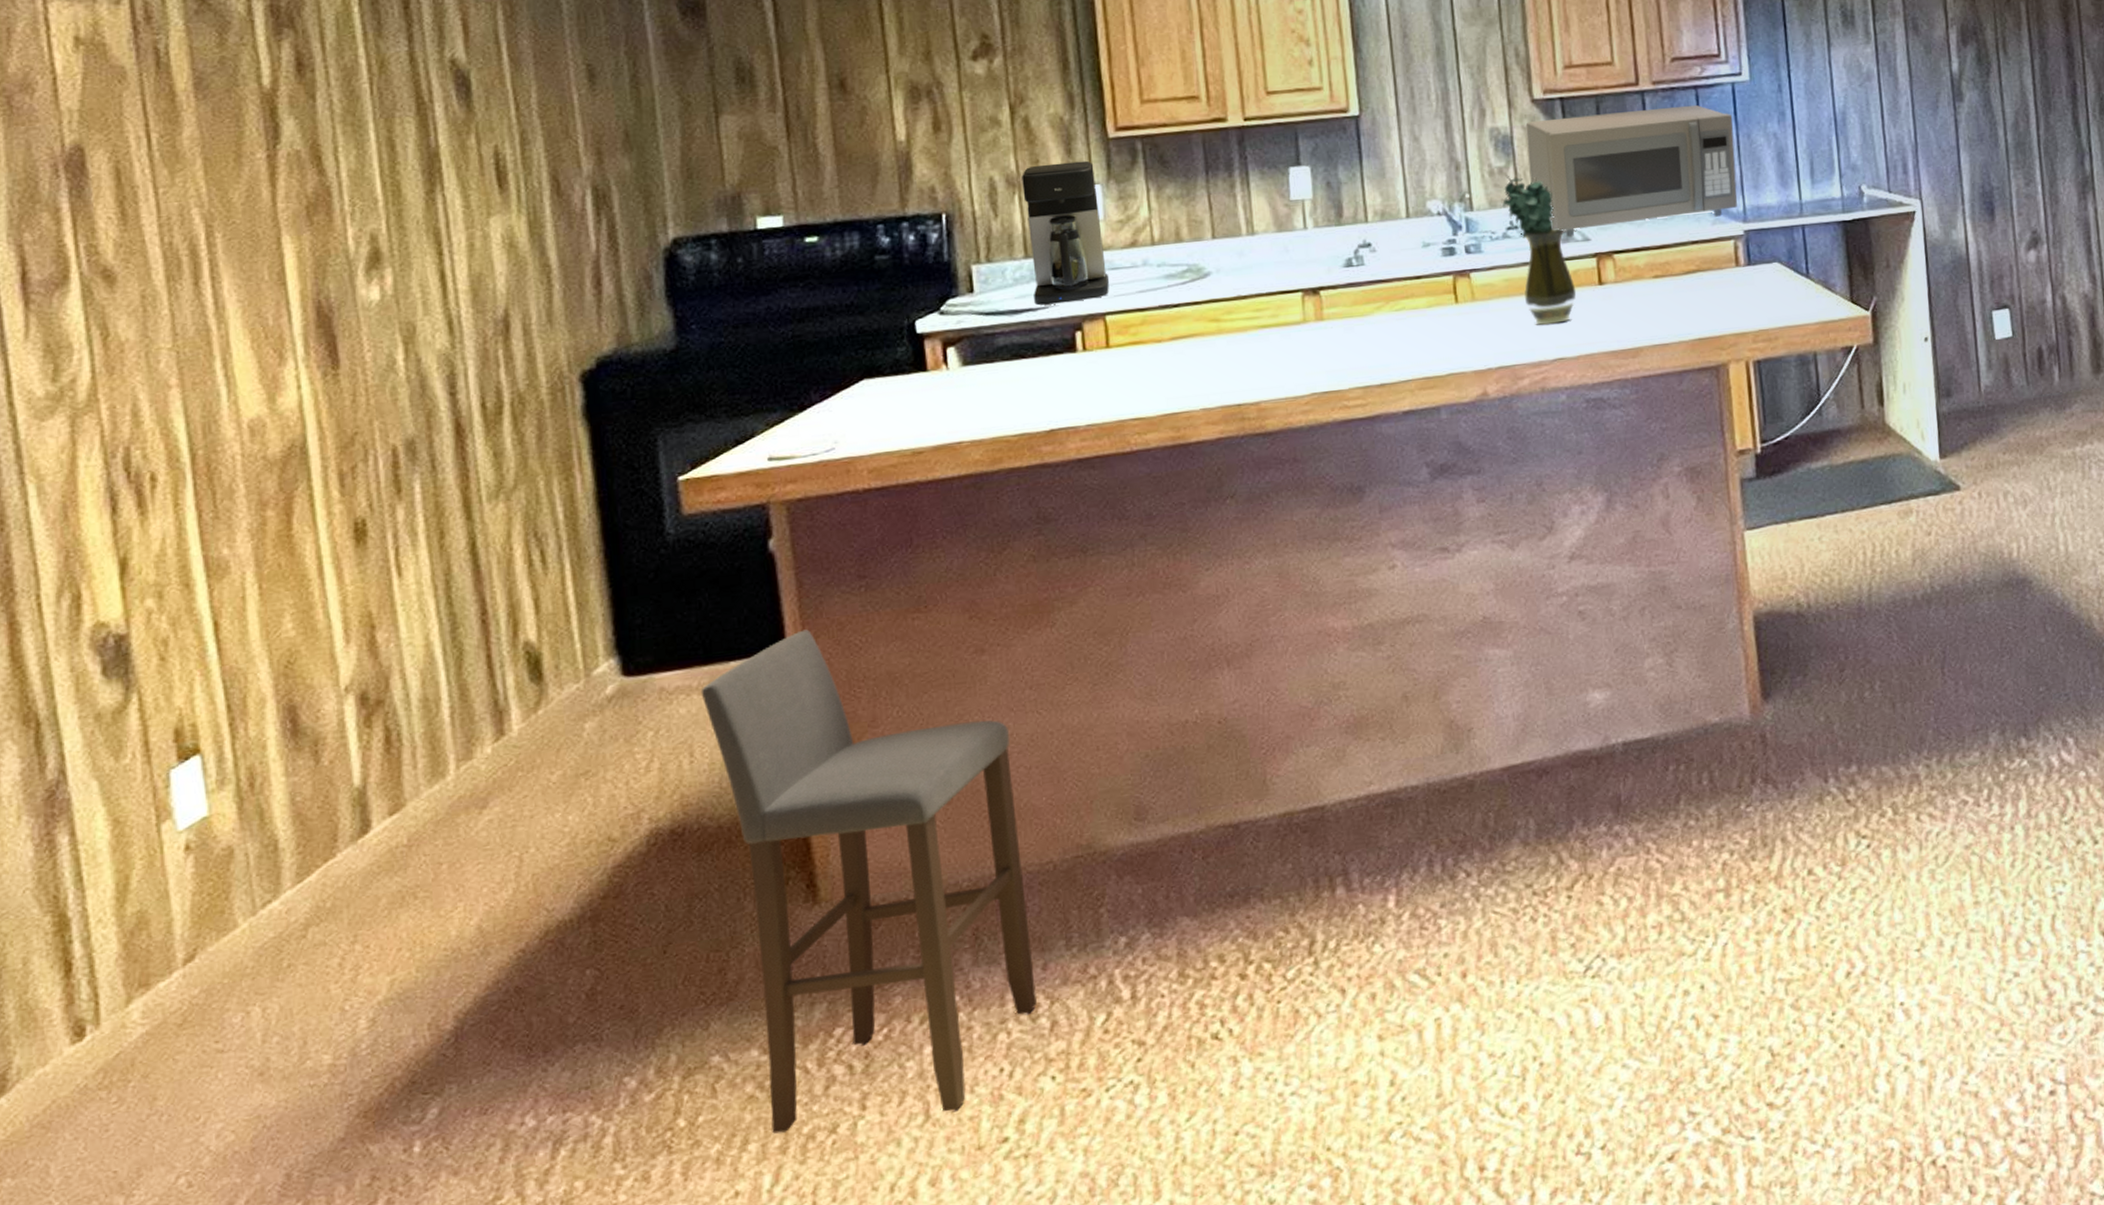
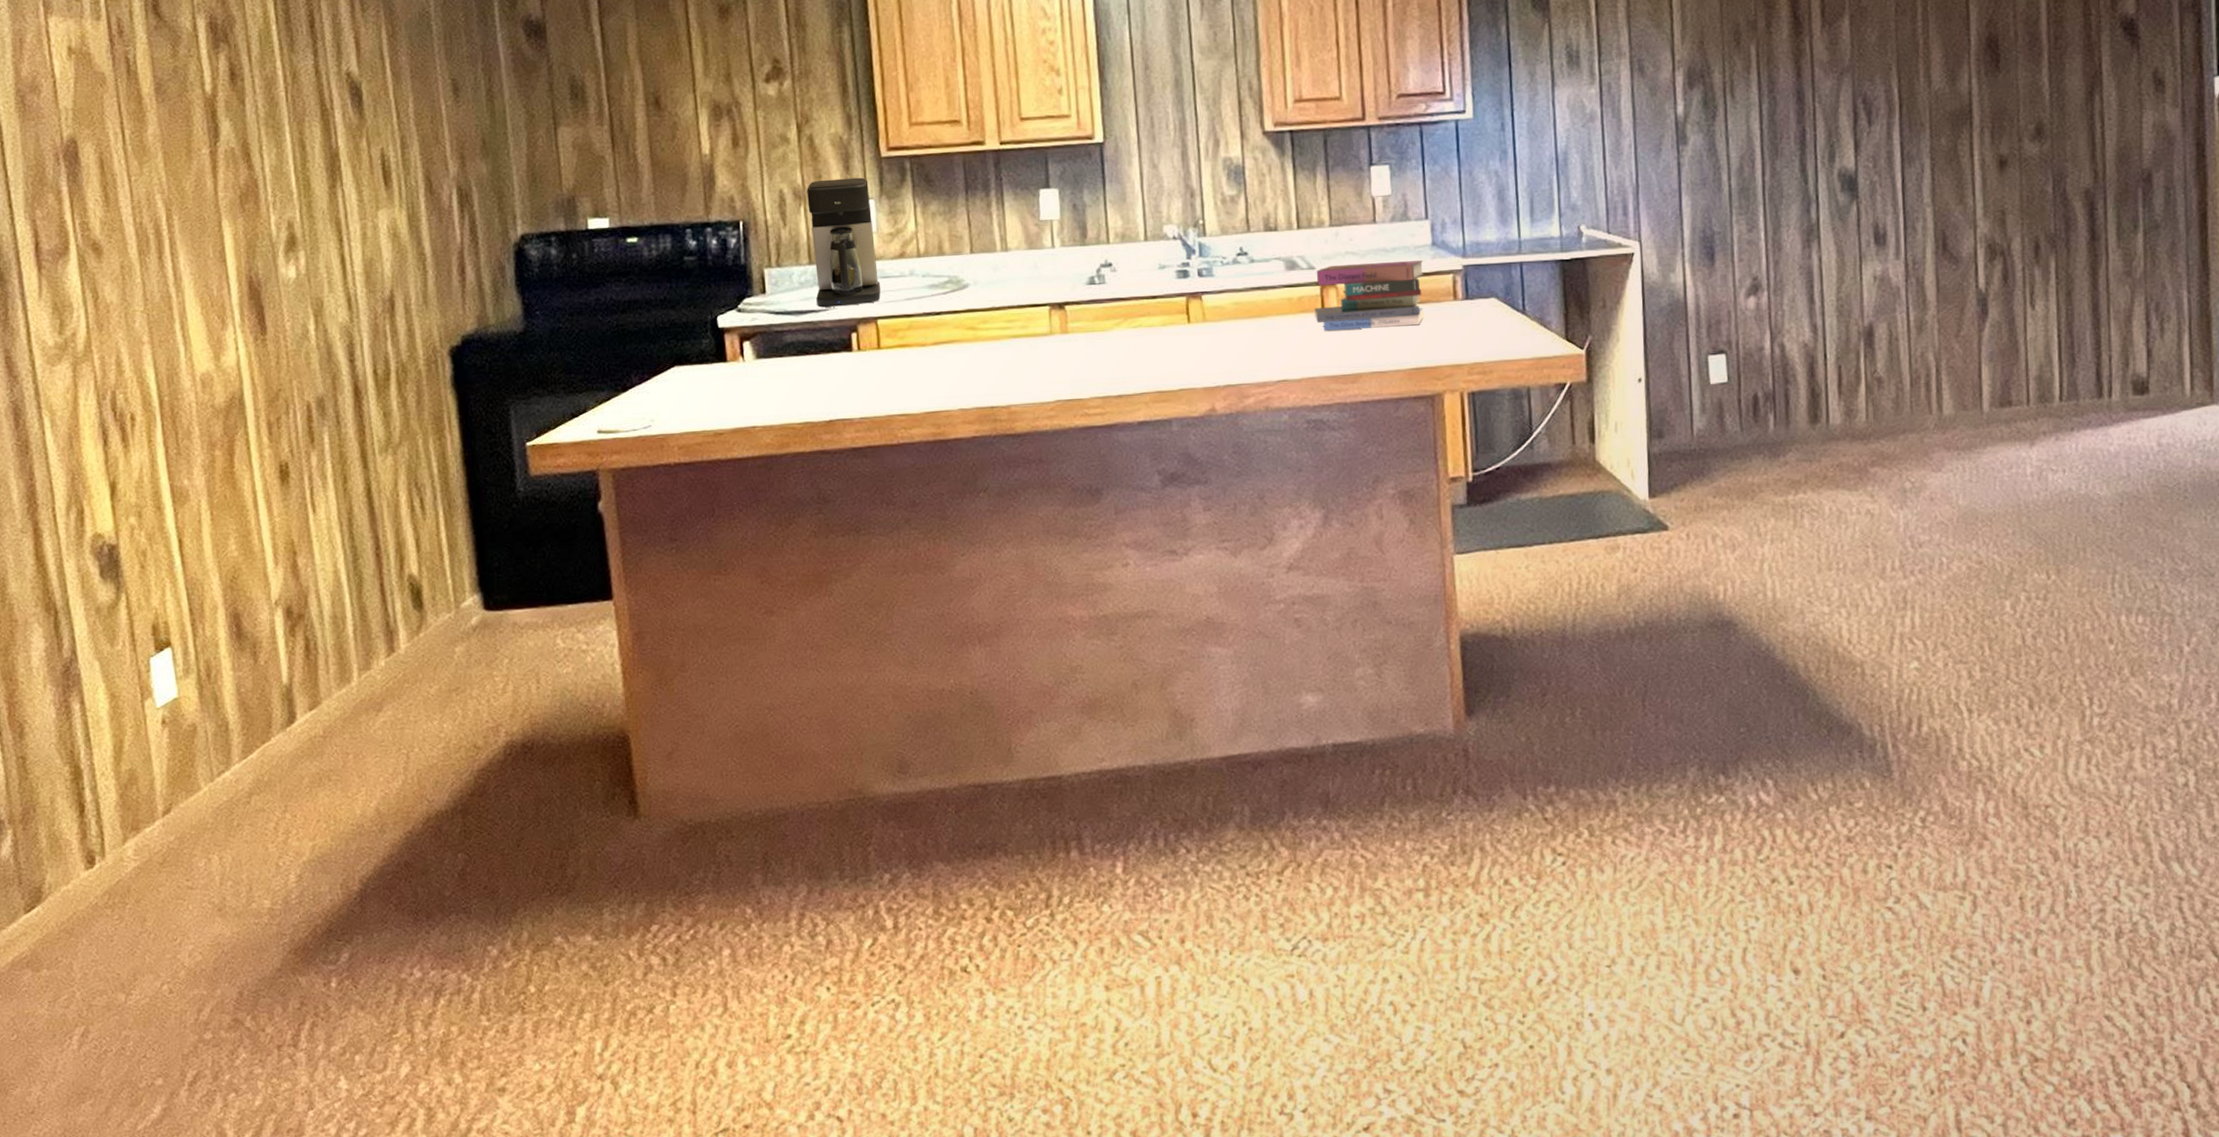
bar stool: present [700,629,1037,1134] -> none [545,582,815,1007]
vase: present [1502,175,1577,325] -> none [1233,203,1301,347]
microwave: present [1525,104,1738,237] -> none [1257,140,1458,264]
books: none [1590,227,1705,305] -> present [1313,260,1424,331]

